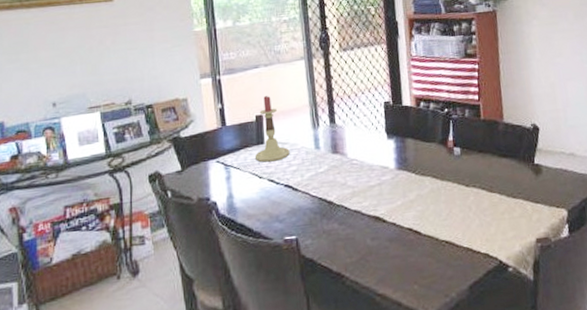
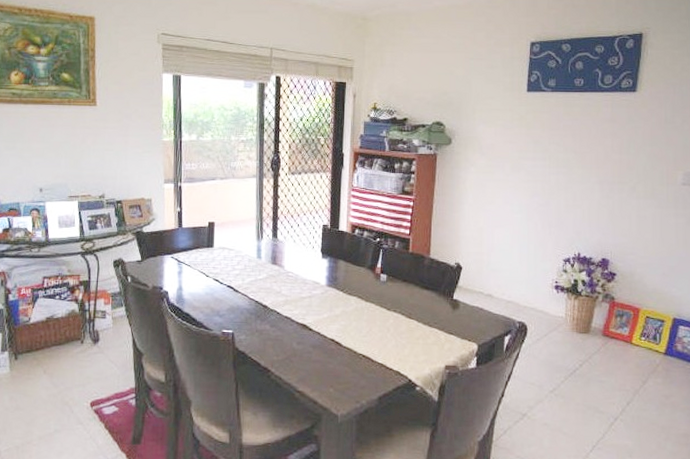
candlestick: present [255,96,290,163] -> none [205,206,235,264]

